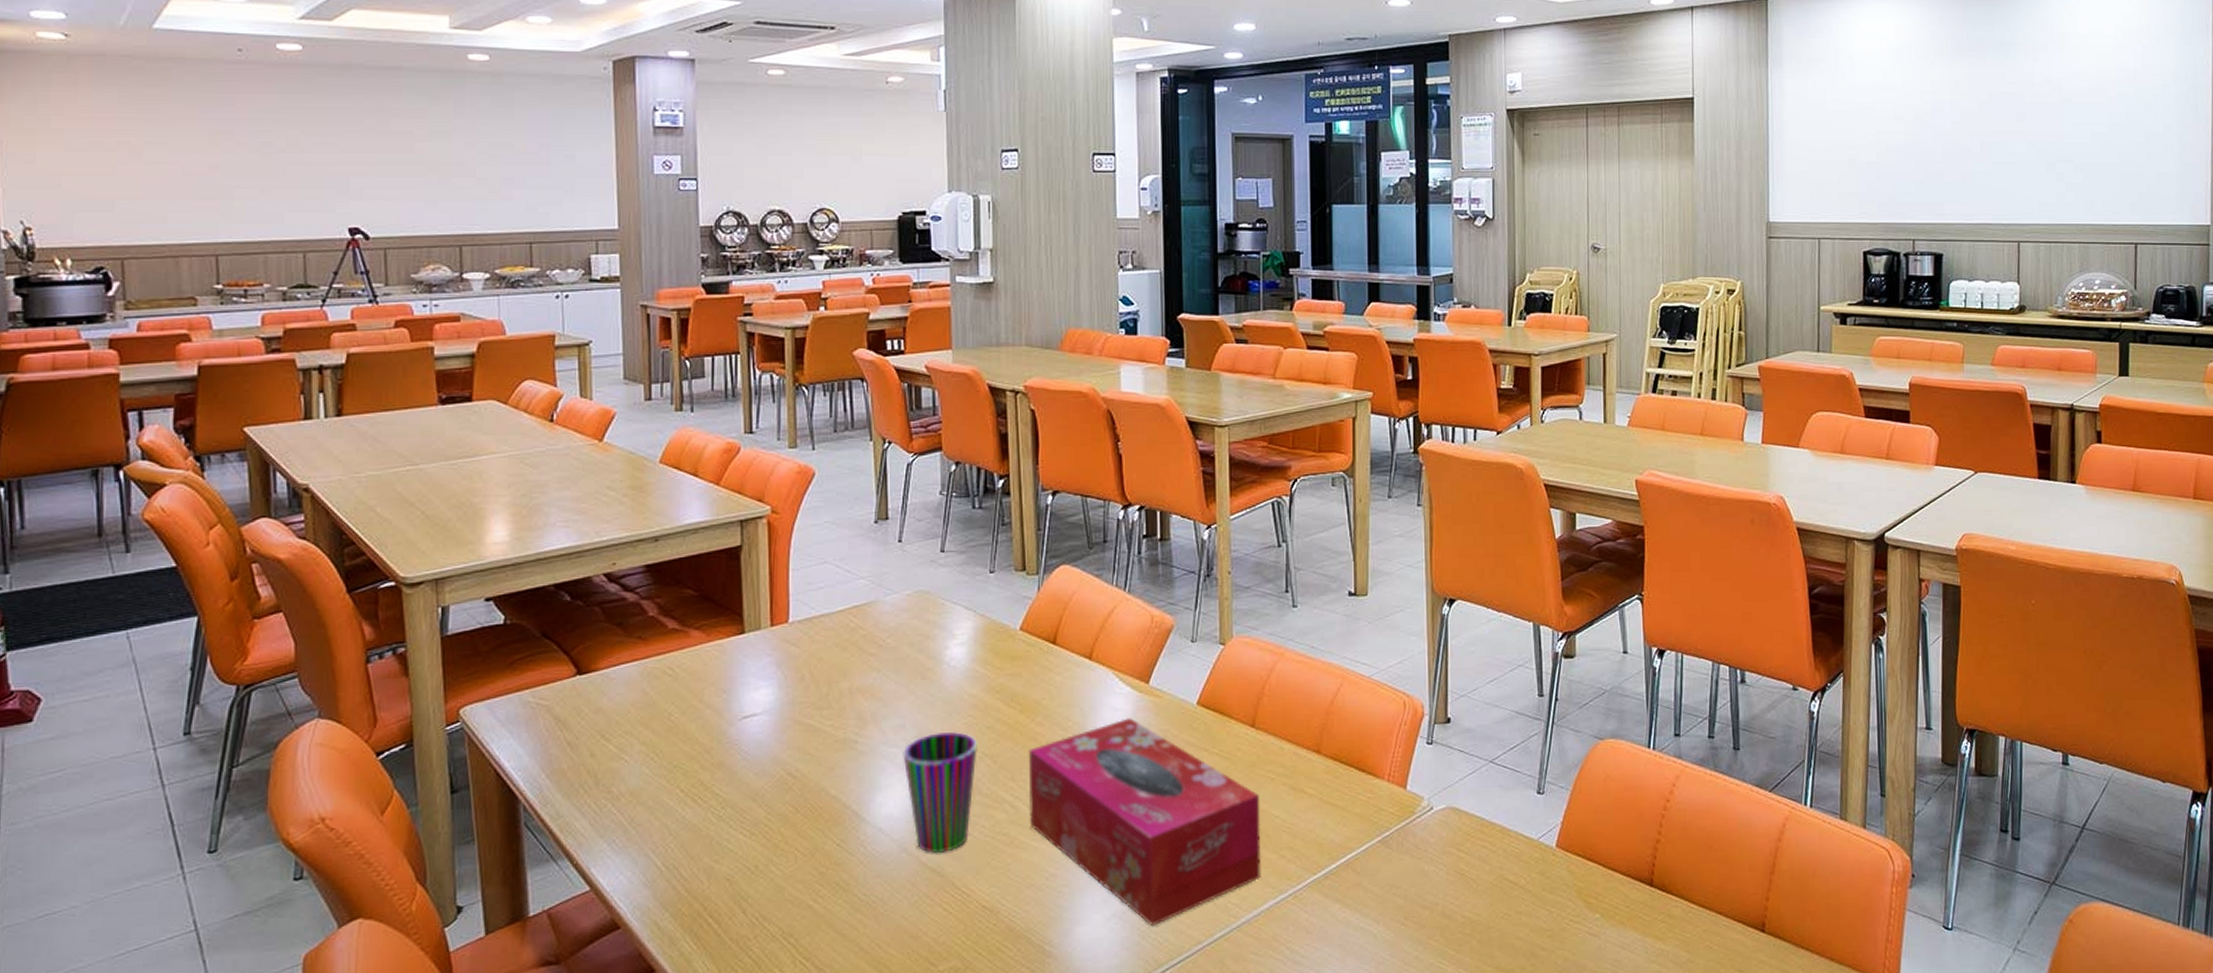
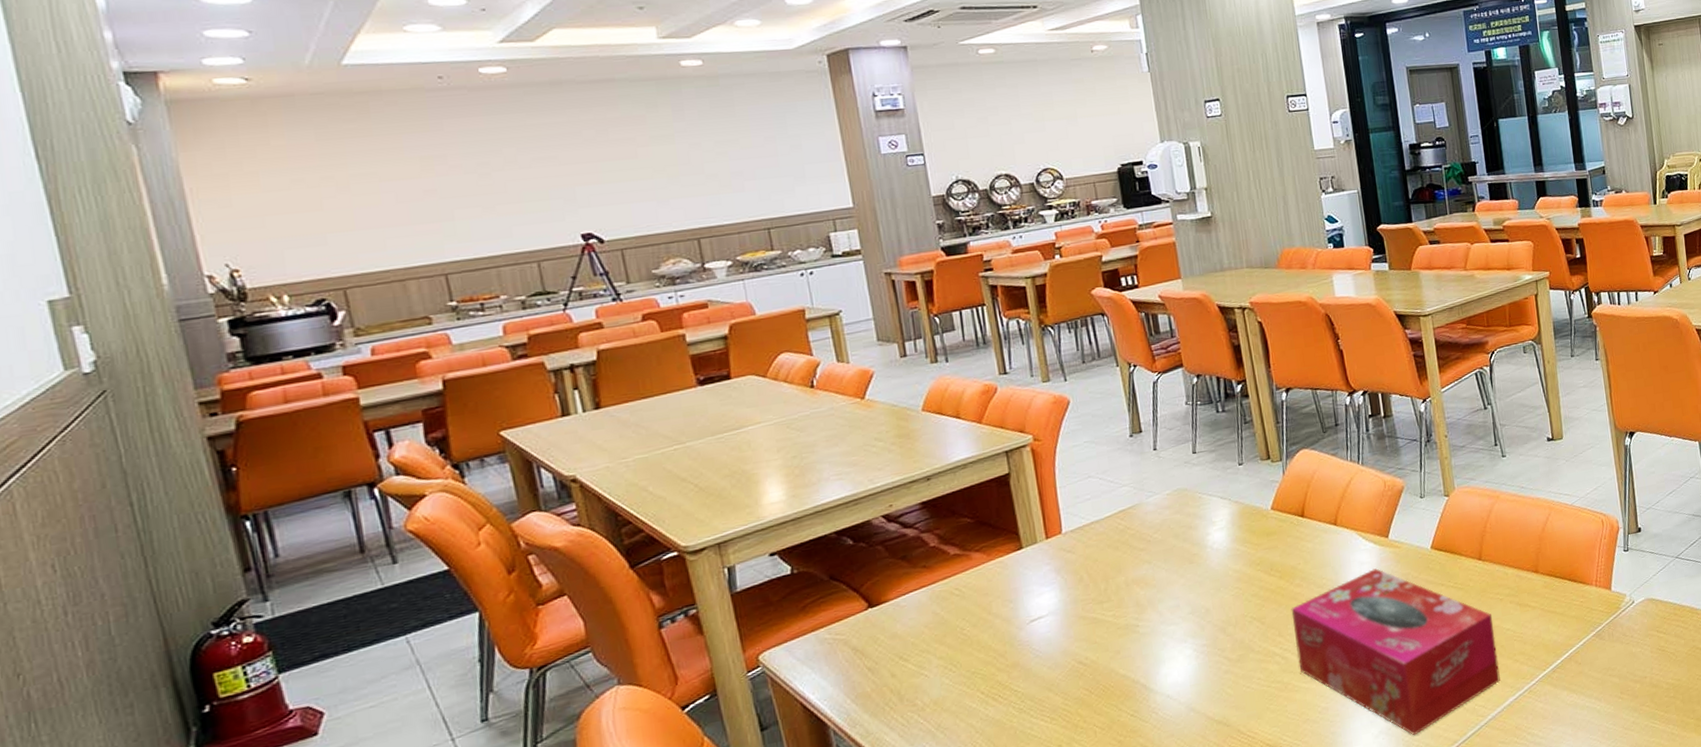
cup: present [903,732,977,854] -> none [1180,603,1248,709]

